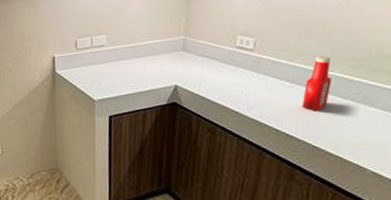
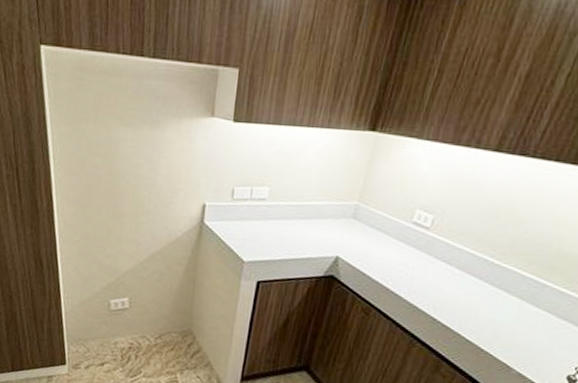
ketchup bottle: present [302,56,332,111] -> none [465,245,509,304]

